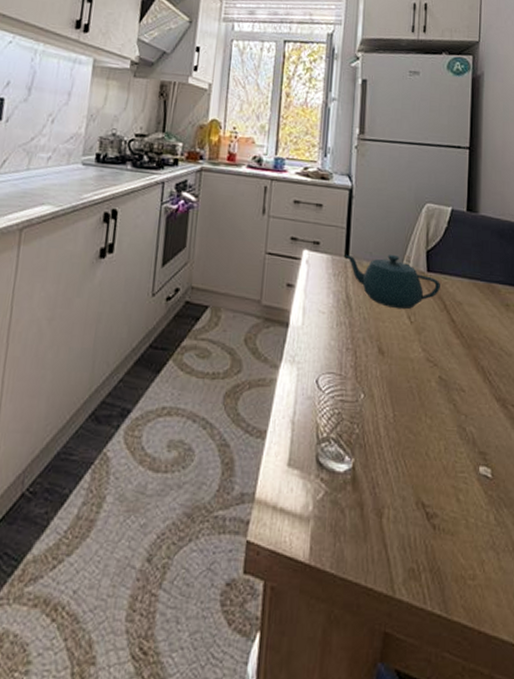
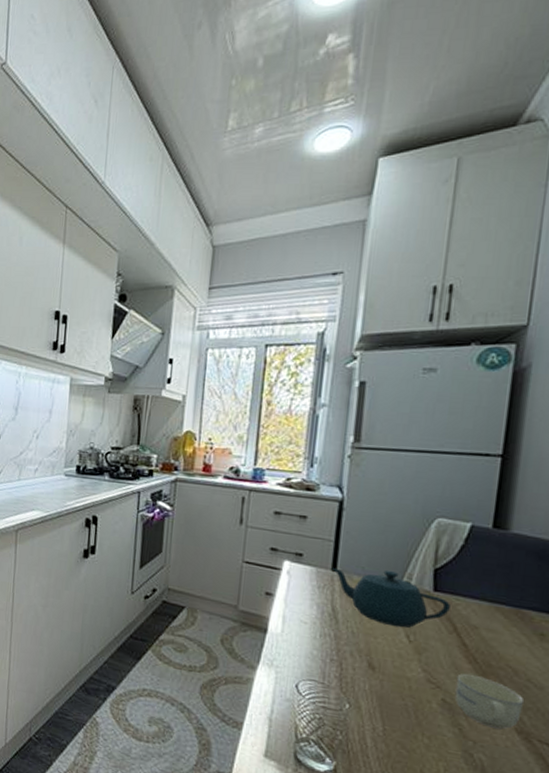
cup: none [448,348,500,399] -> present [454,673,525,729]

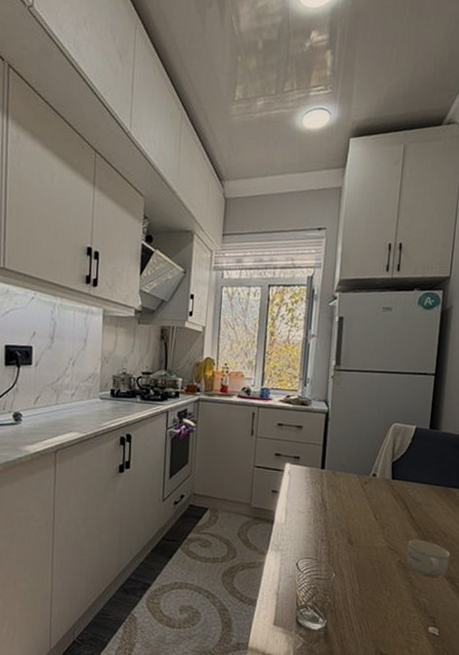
teapot: present [331,567,451,628] -> none [321,465,403,510]

